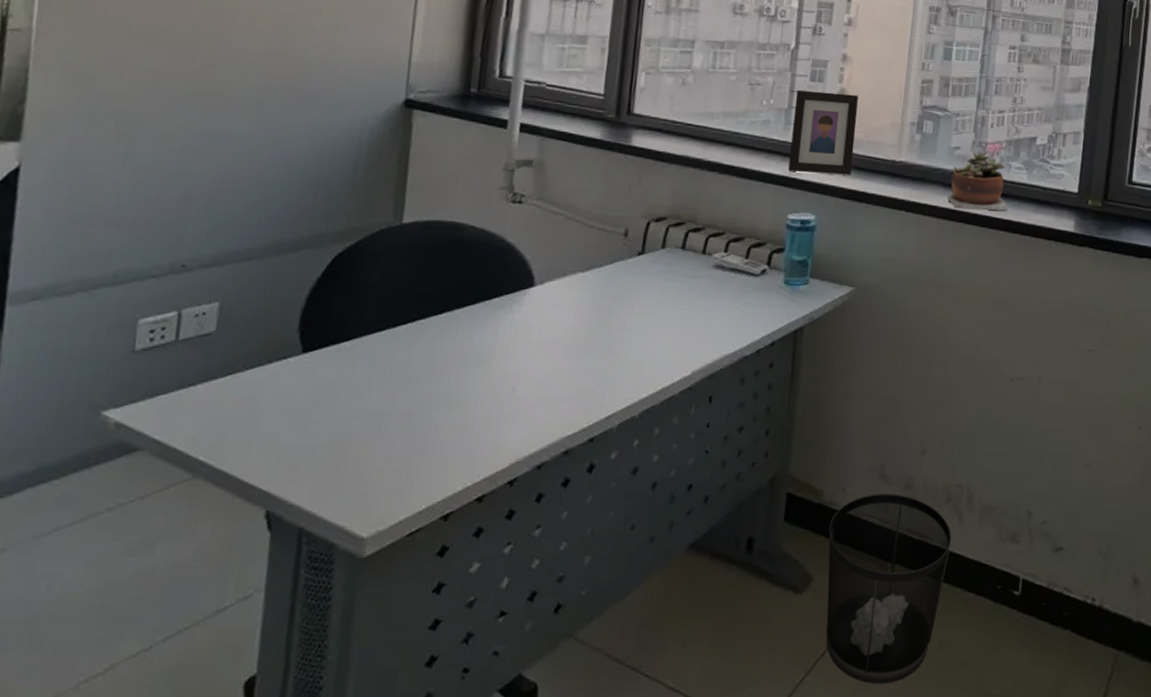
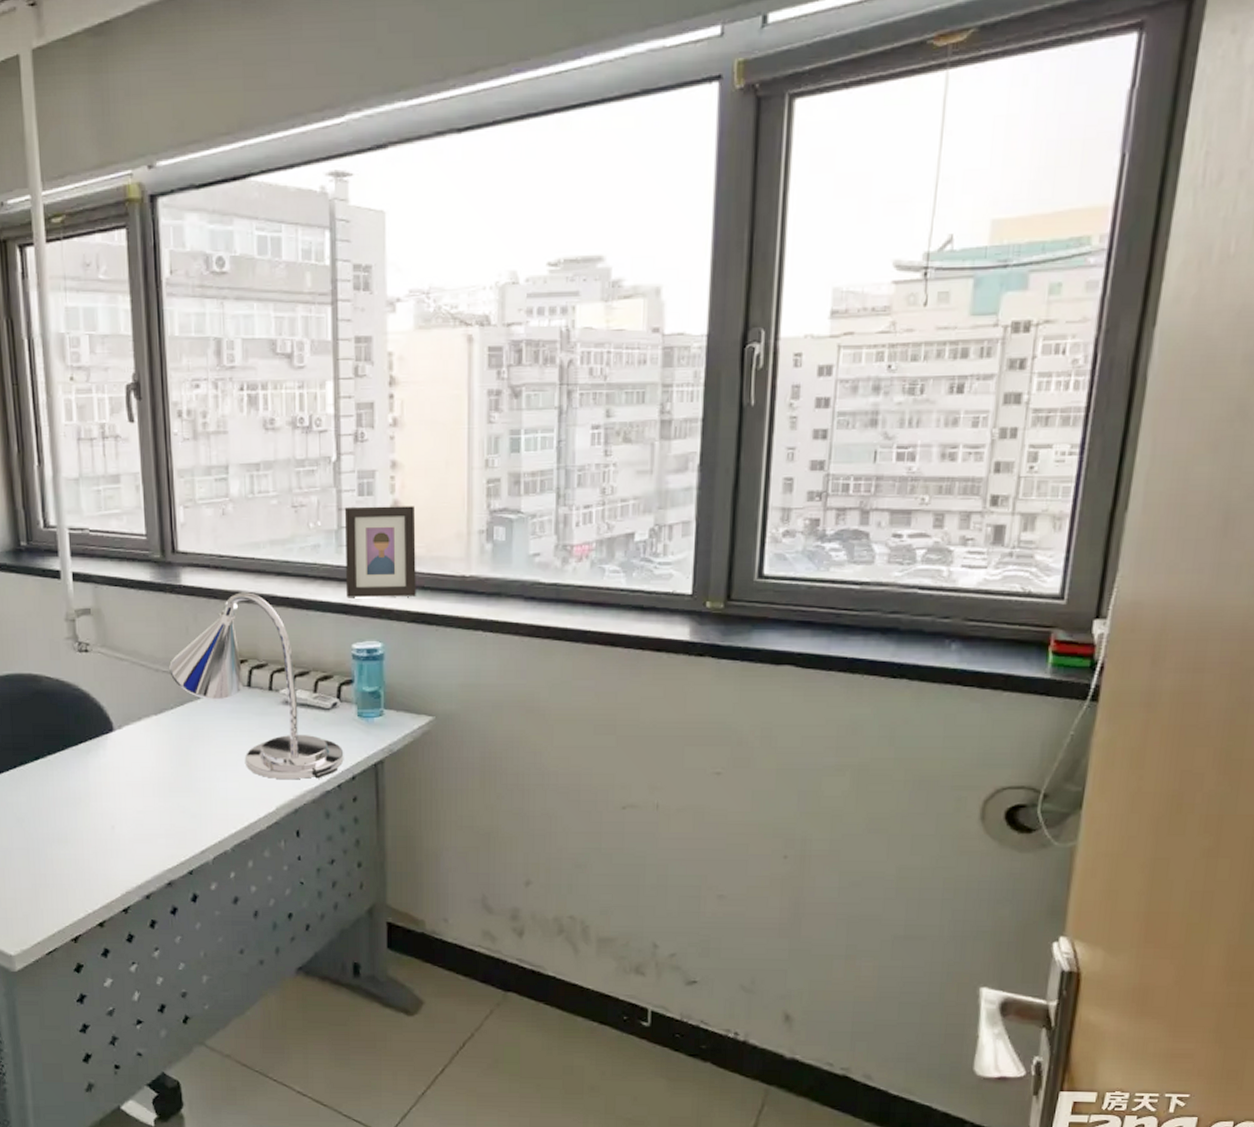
table lamp: none [604,157,767,344] -> present [169,592,344,780]
waste bin: present [825,494,952,684] -> none [433,924,568,1102]
succulent plant: present [947,151,1008,211] -> none [530,555,604,625]

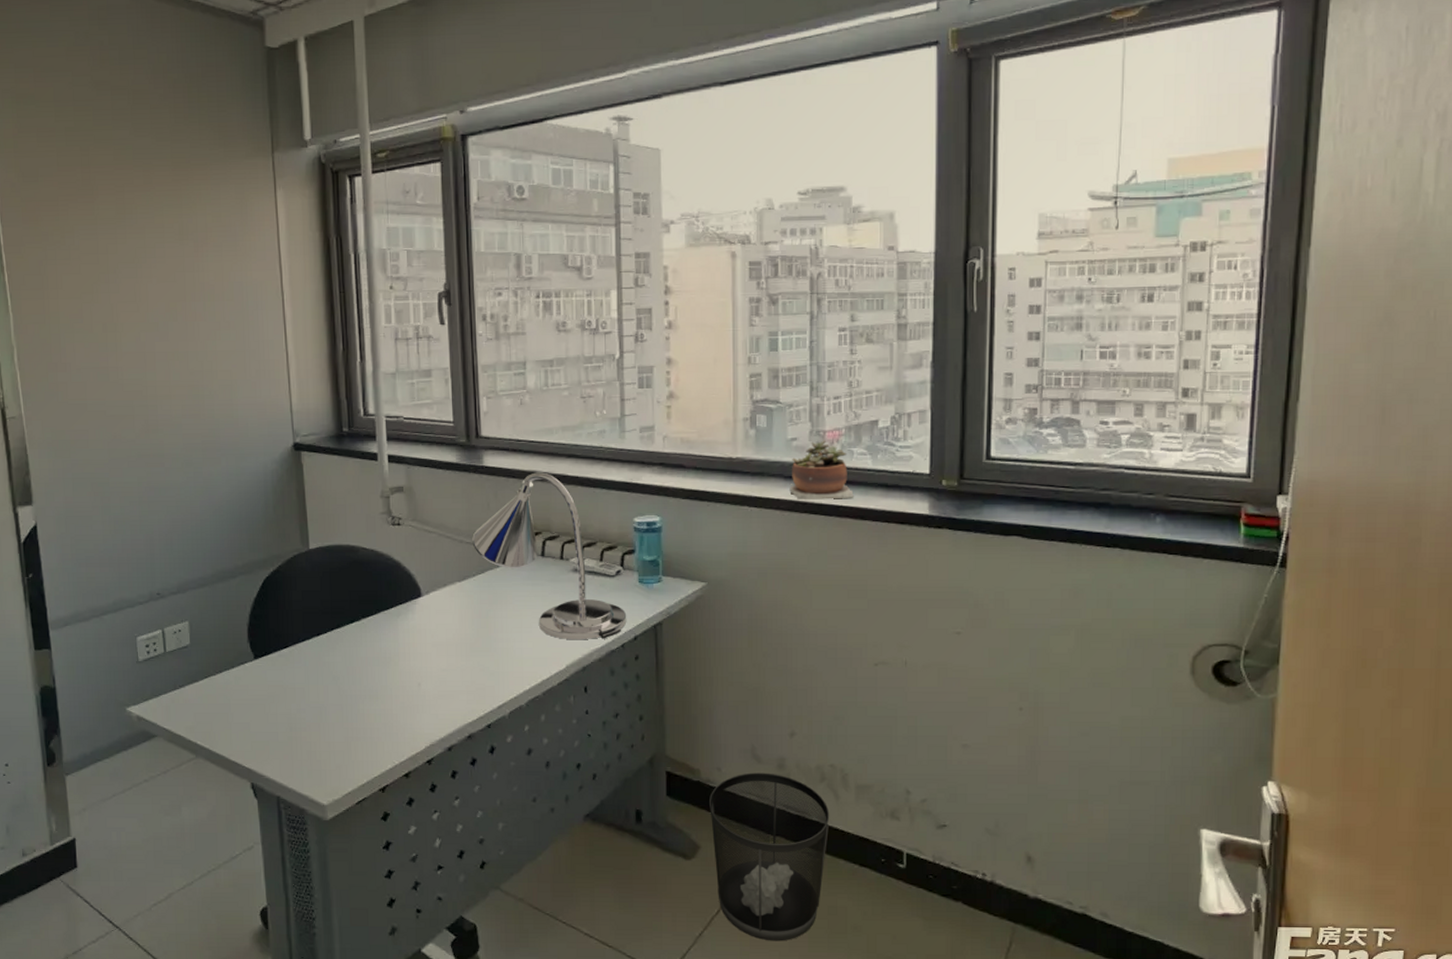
picture frame: present [344,506,416,597] -> none [626,397,689,476]
waste bin: none [433,924,568,1102] -> present [708,772,830,941]
succulent plant: none [530,555,604,625] -> present [789,440,854,501]

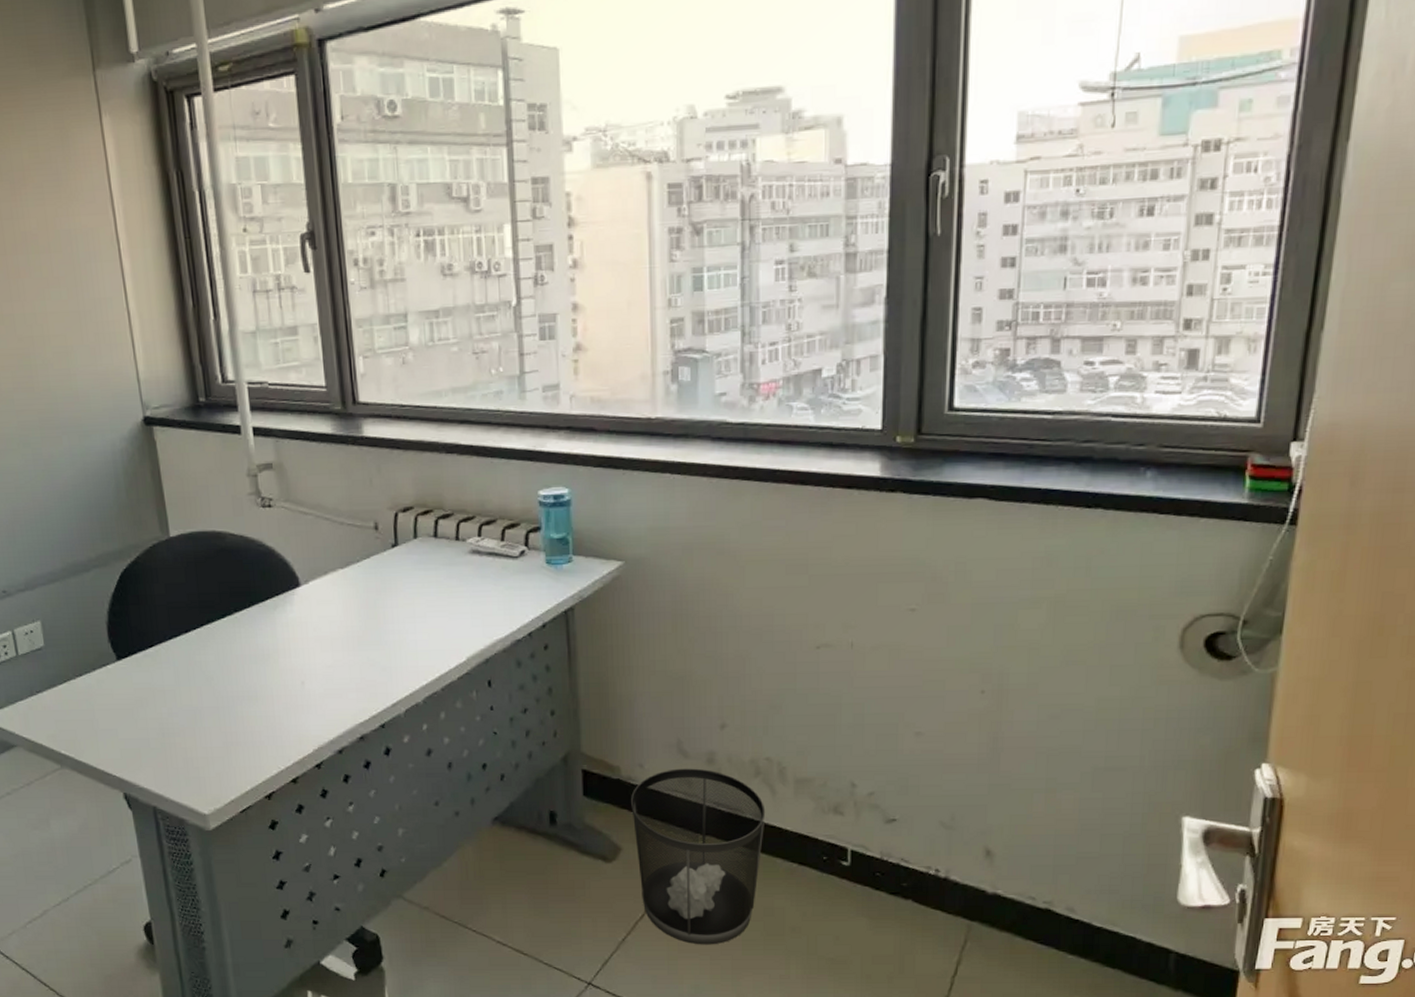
table lamp: present [472,472,627,640] -> none [354,441,534,630]
succulent plant: present [789,440,854,501] -> none [718,394,793,465]

